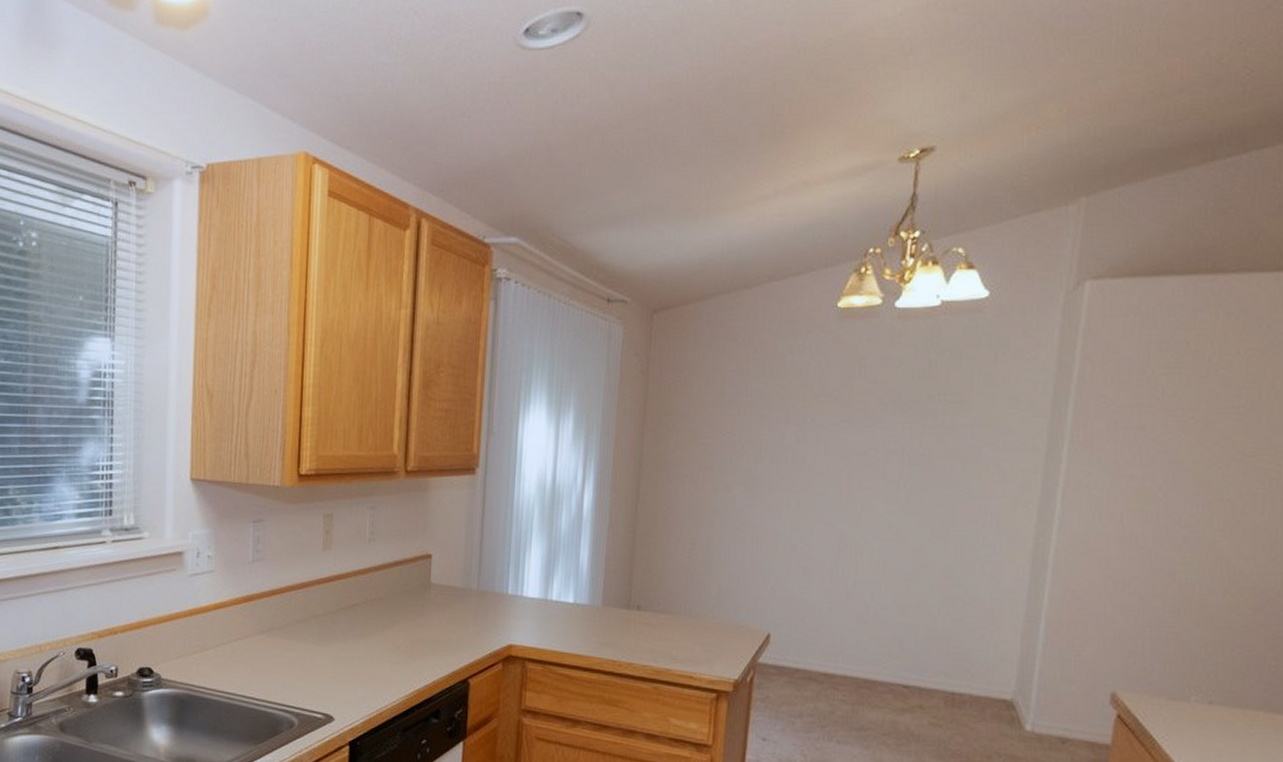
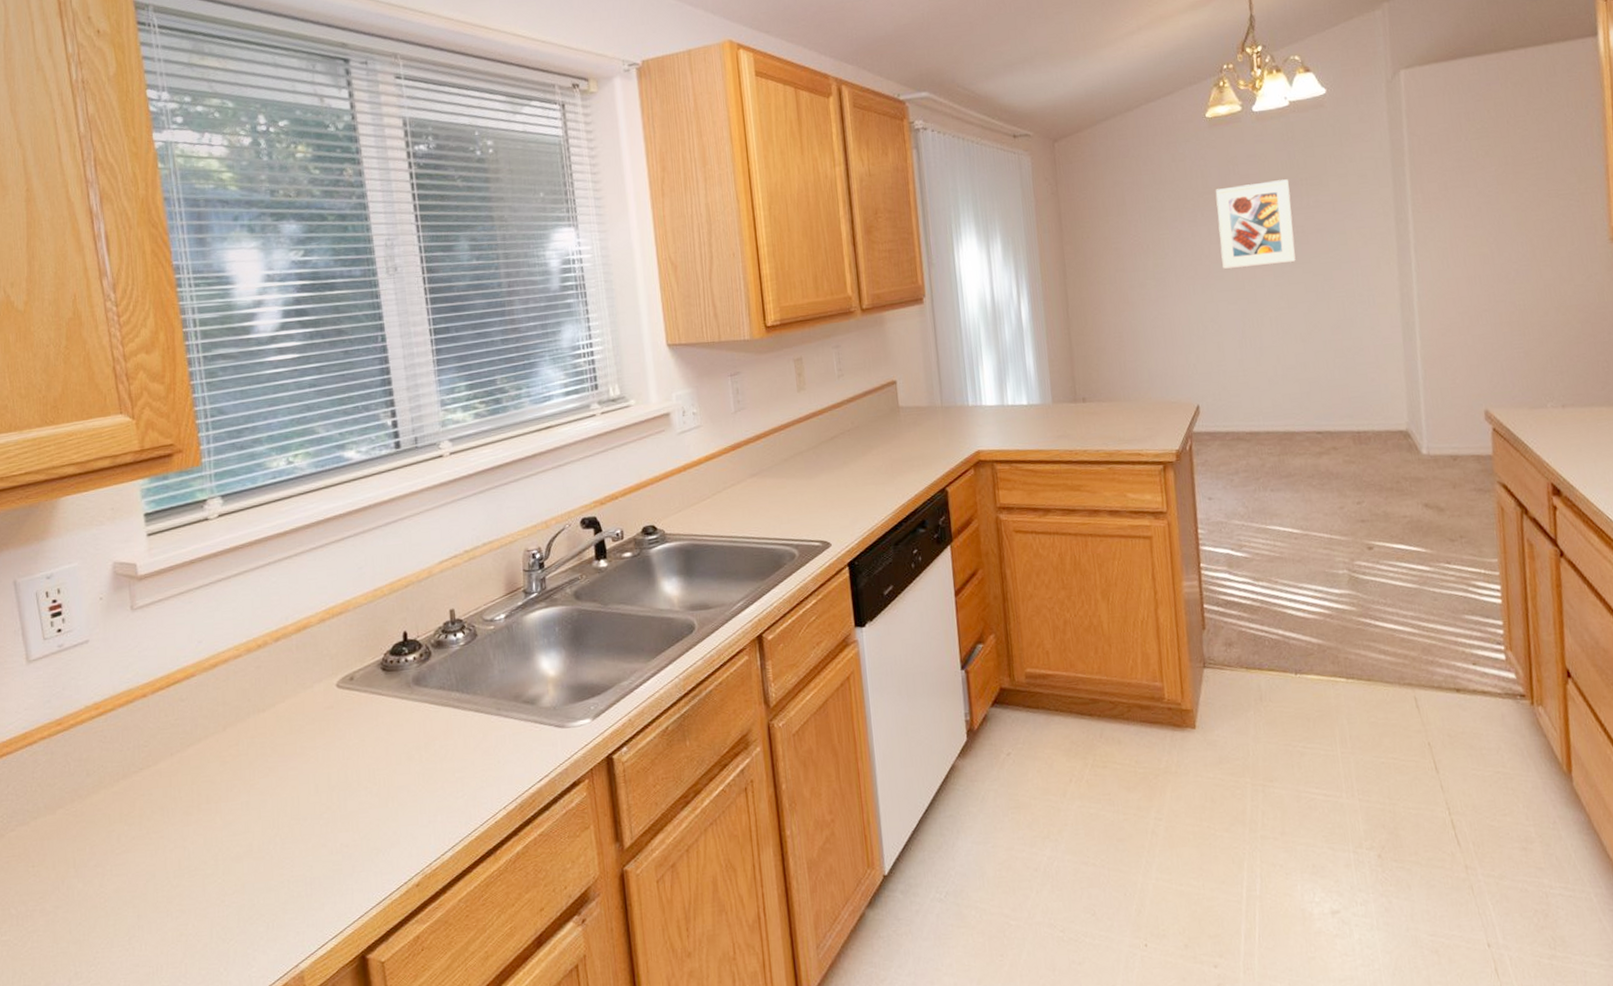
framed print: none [826,391,924,488] -> present [1215,179,1296,269]

